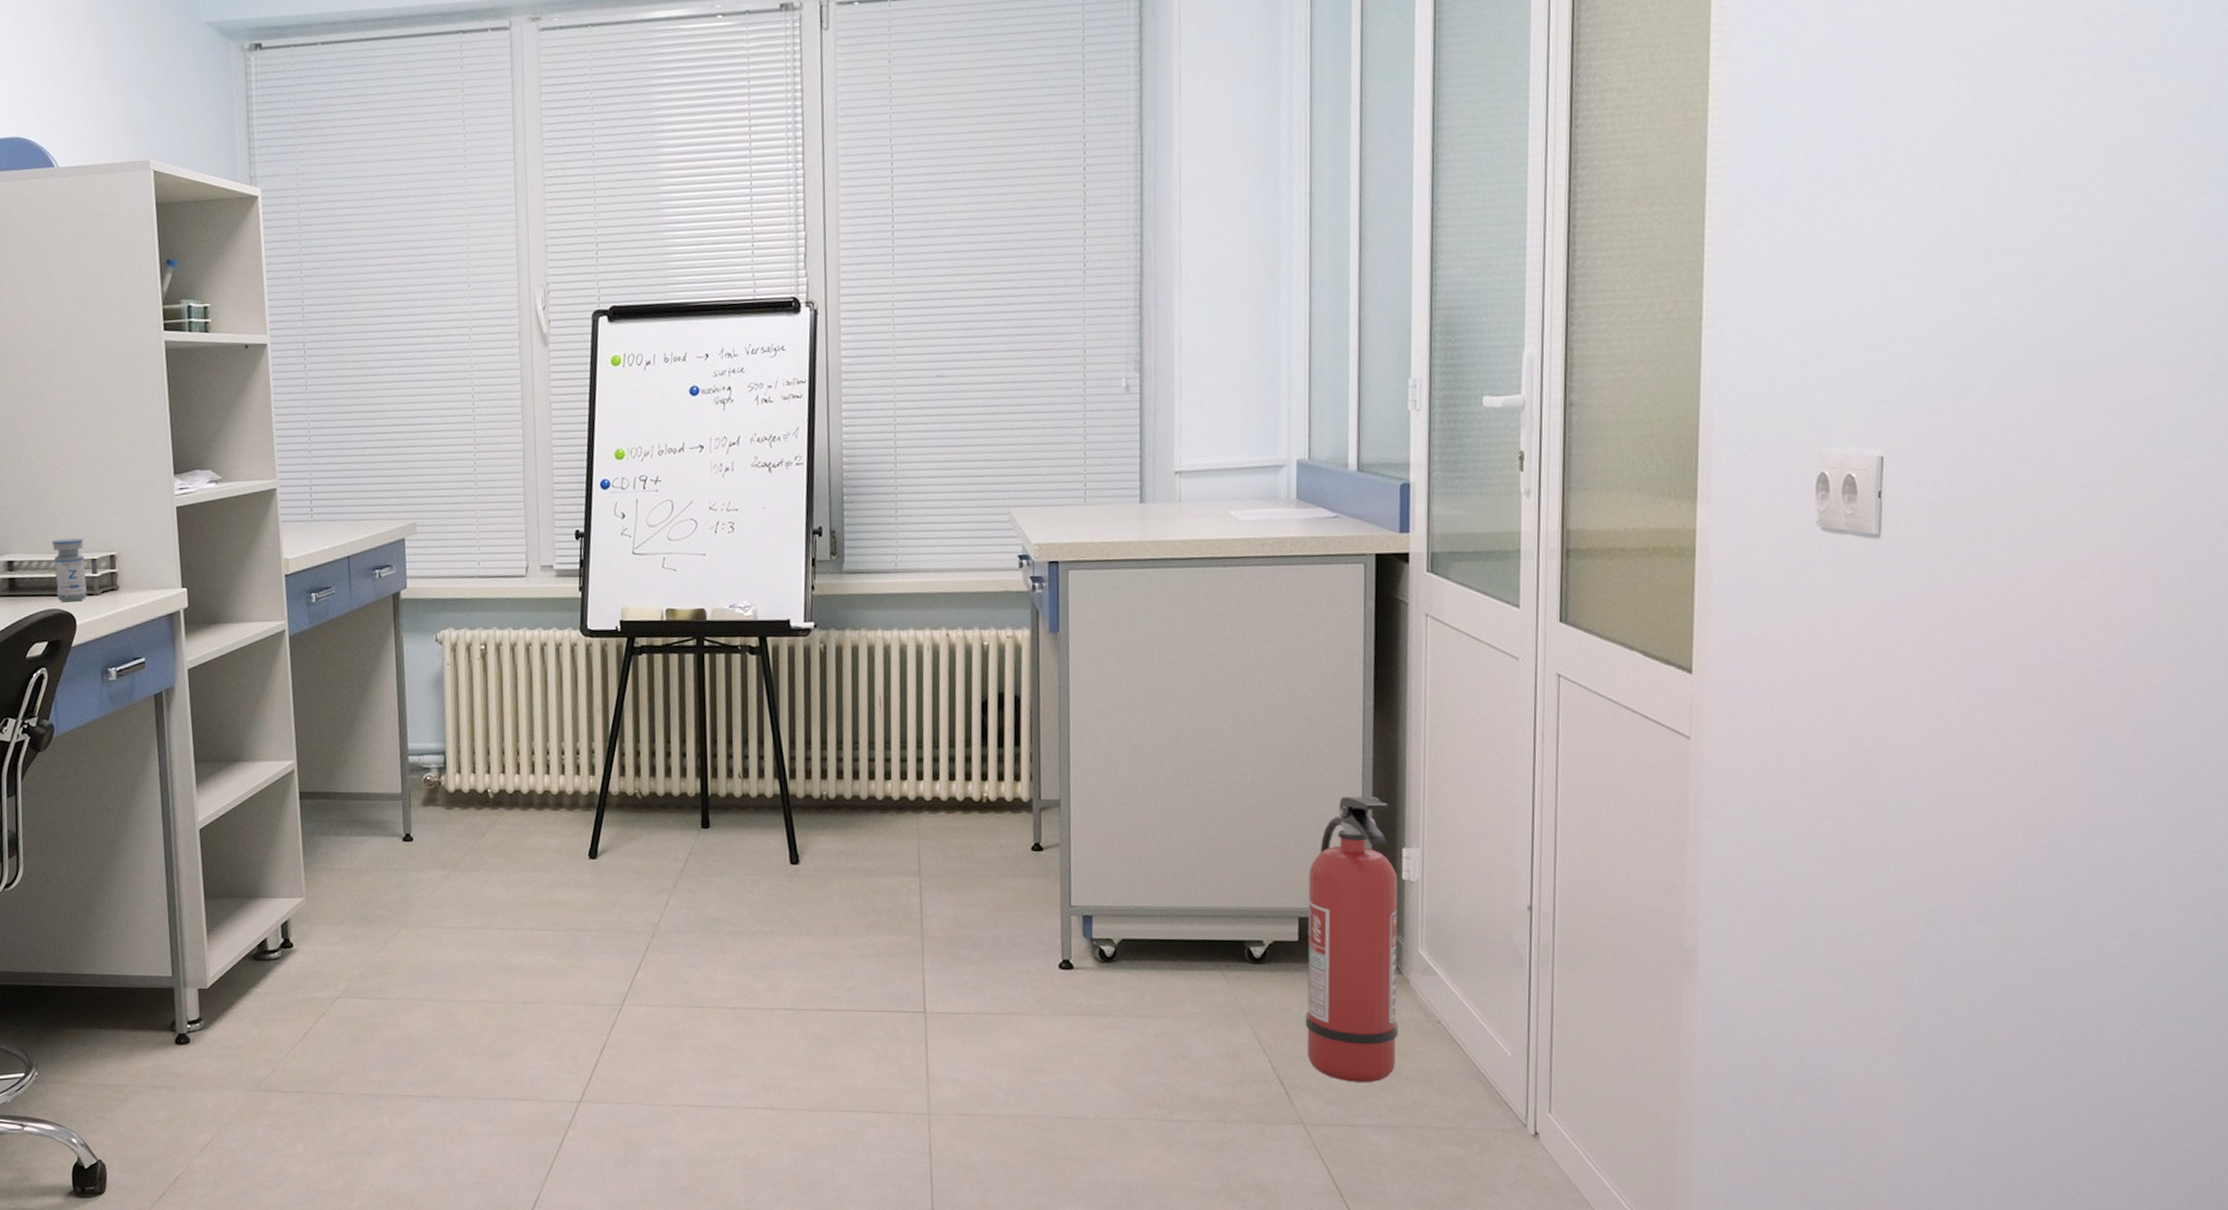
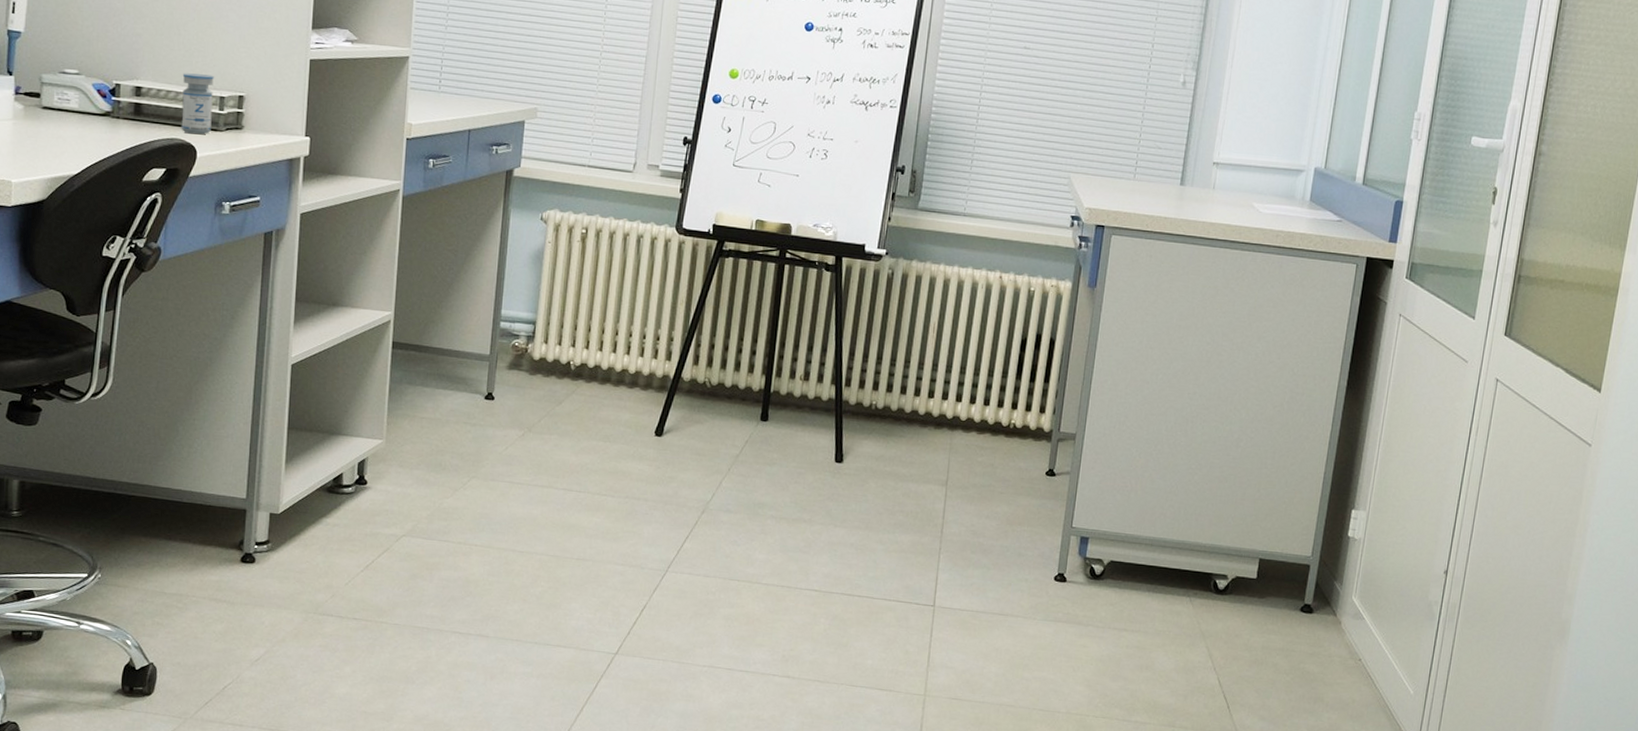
fire extinguisher: present [1305,796,1399,1082] -> none [1249,460,1346,705]

